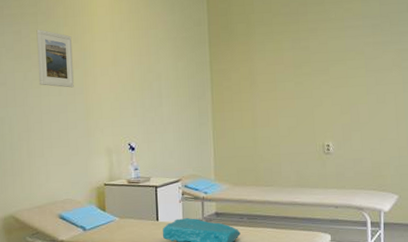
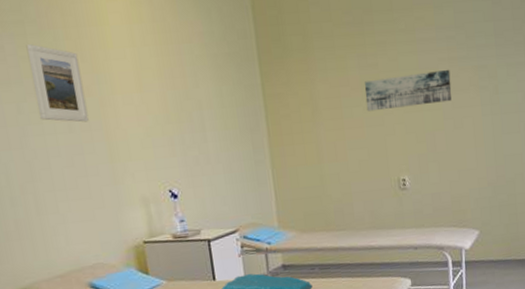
wall art: none [296,51,376,86] -> present [364,69,452,112]

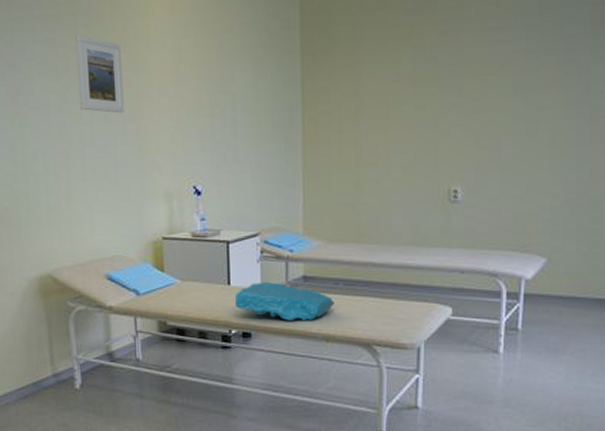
wall art: present [364,69,452,112] -> none [418,63,528,111]

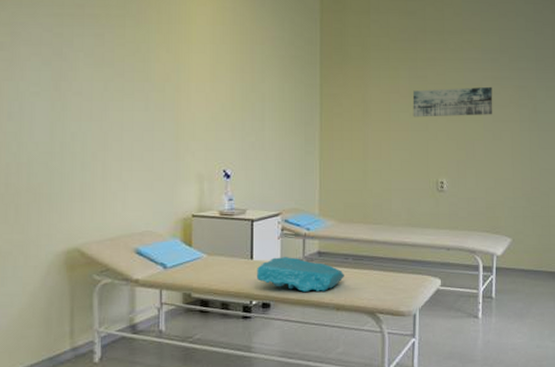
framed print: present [75,36,124,113] -> none [121,35,165,103]
wall art: none [418,63,528,111] -> present [412,86,493,117]

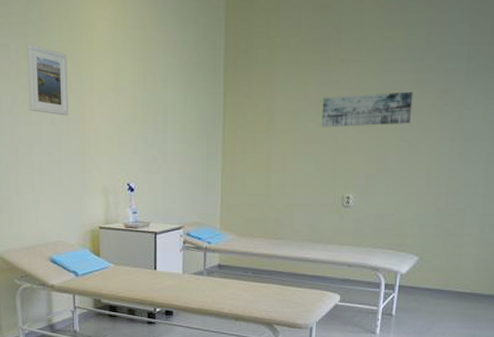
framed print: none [121,35,165,103] -> present [26,44,69,116]
decorative stone: present [257,256,344,293] -> none [160,268,243,303]

